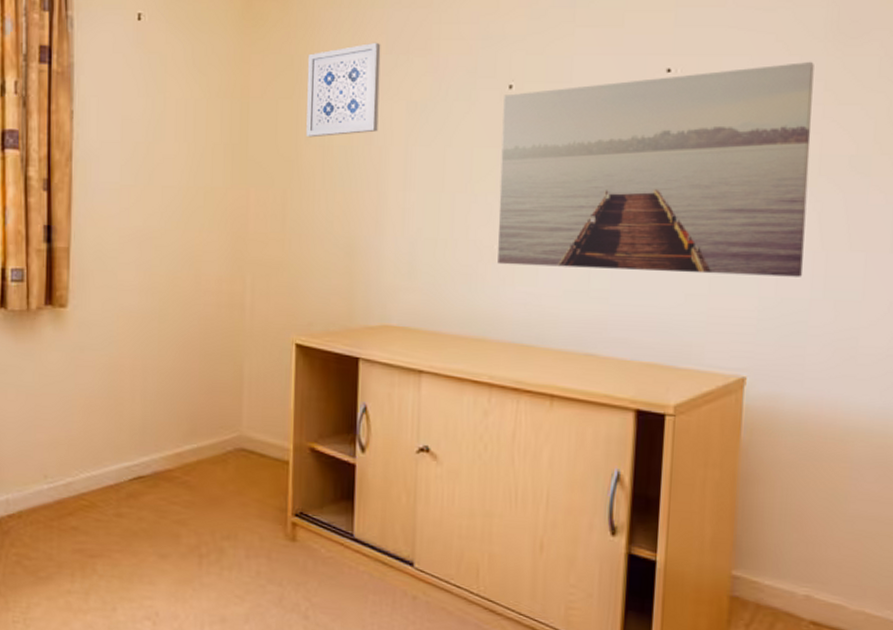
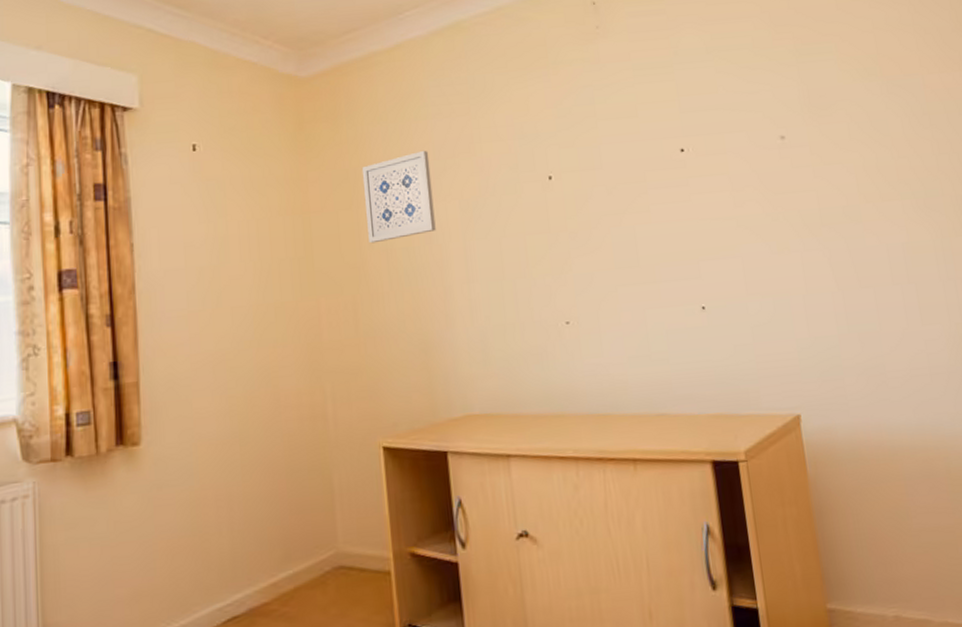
wall art: present [497,61,814,277] -> none [546,131,828,341]

